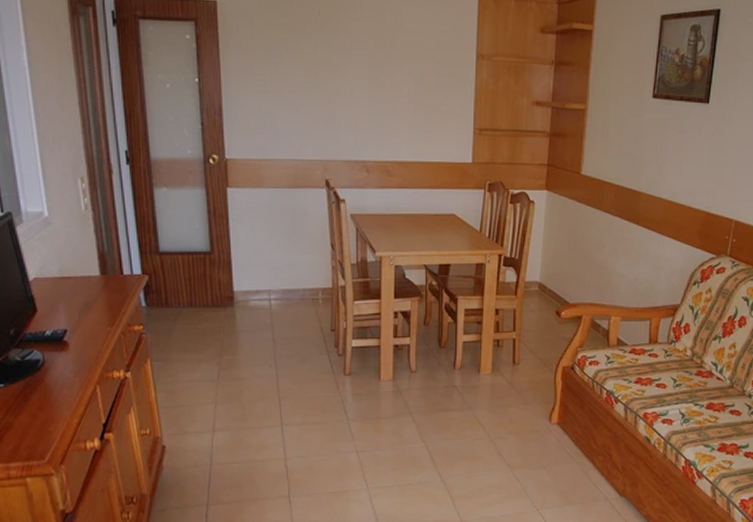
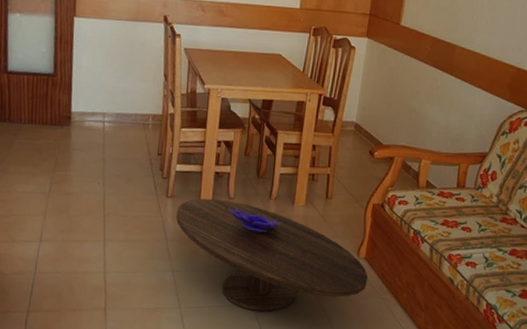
coffee table: none [355,373,562,486] -> present [175,198,369,312]
decorative bowl: none [411,379,469,405] -> present [229,206,283,233]

